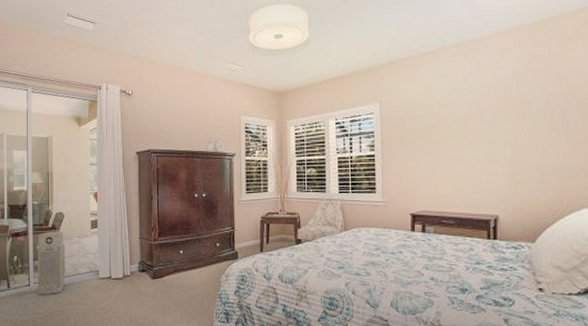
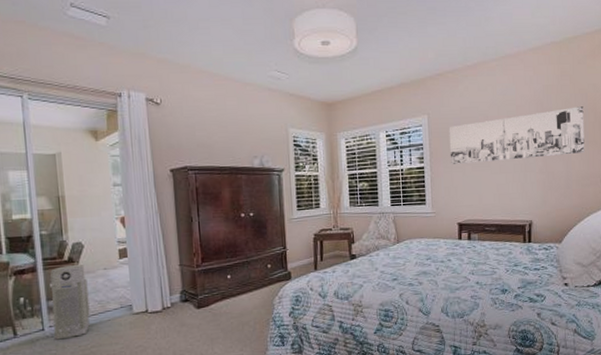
wall art: none [402,92,565,153] -> present [449,106,585,164]

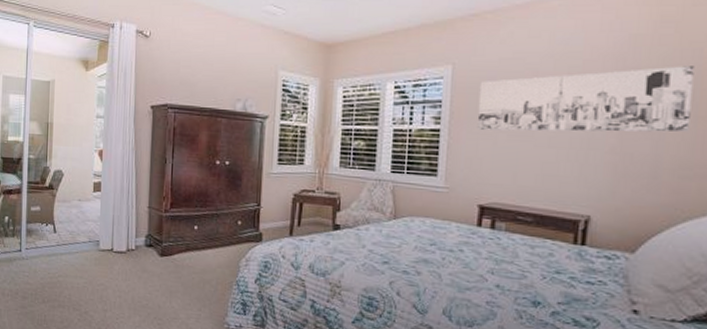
air purifier: present [50,265,90,340] -> none [29,191,63,264]

